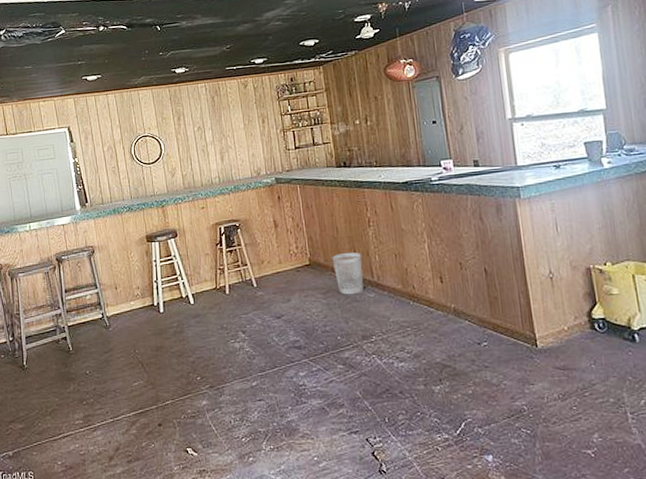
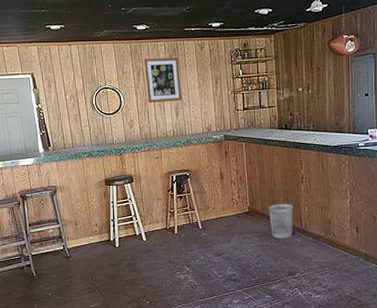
wall art: none [184,99,228,148] -> present [144,58,183,102]

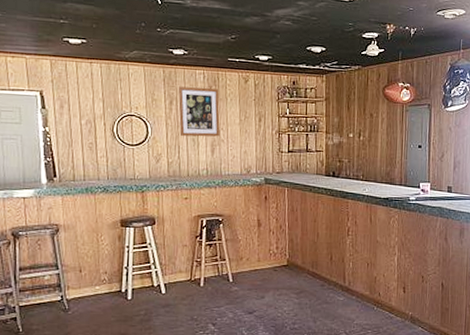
wastebasket: present [268,203,294,239] -> none [309,257,337,297]

